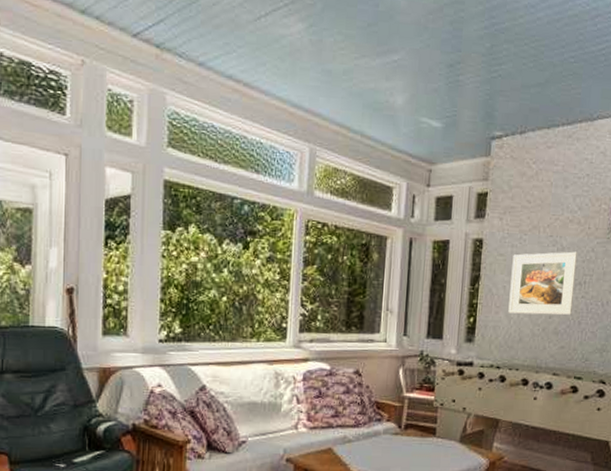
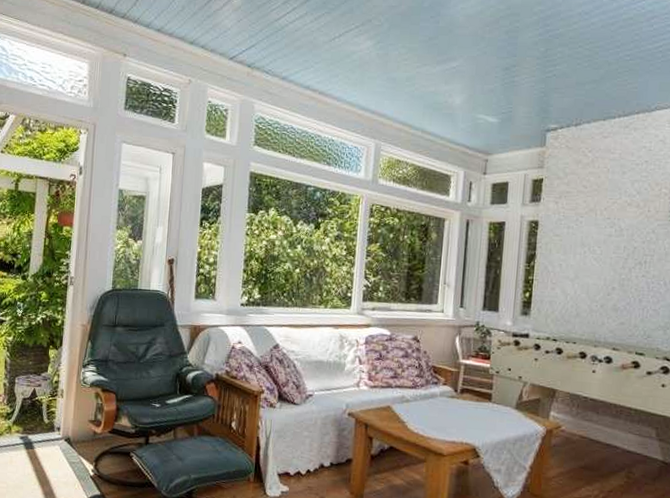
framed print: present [508,251,578,315] -> none [564,233,638,293]

